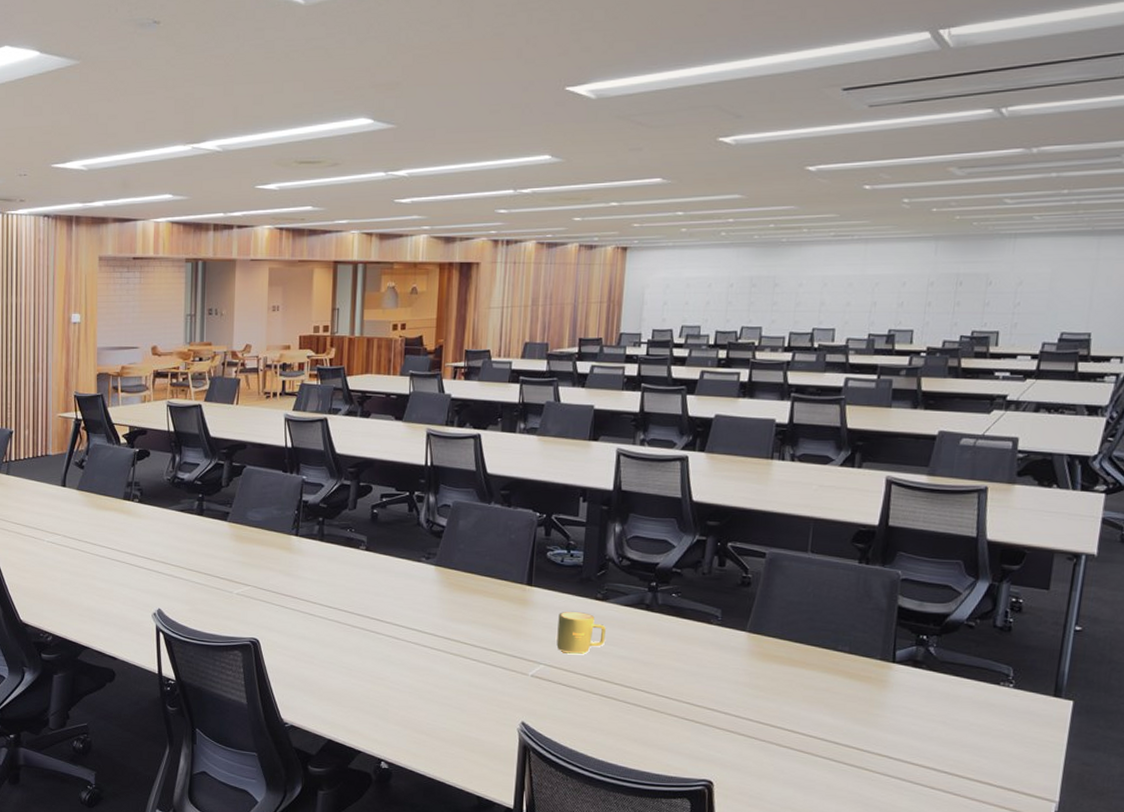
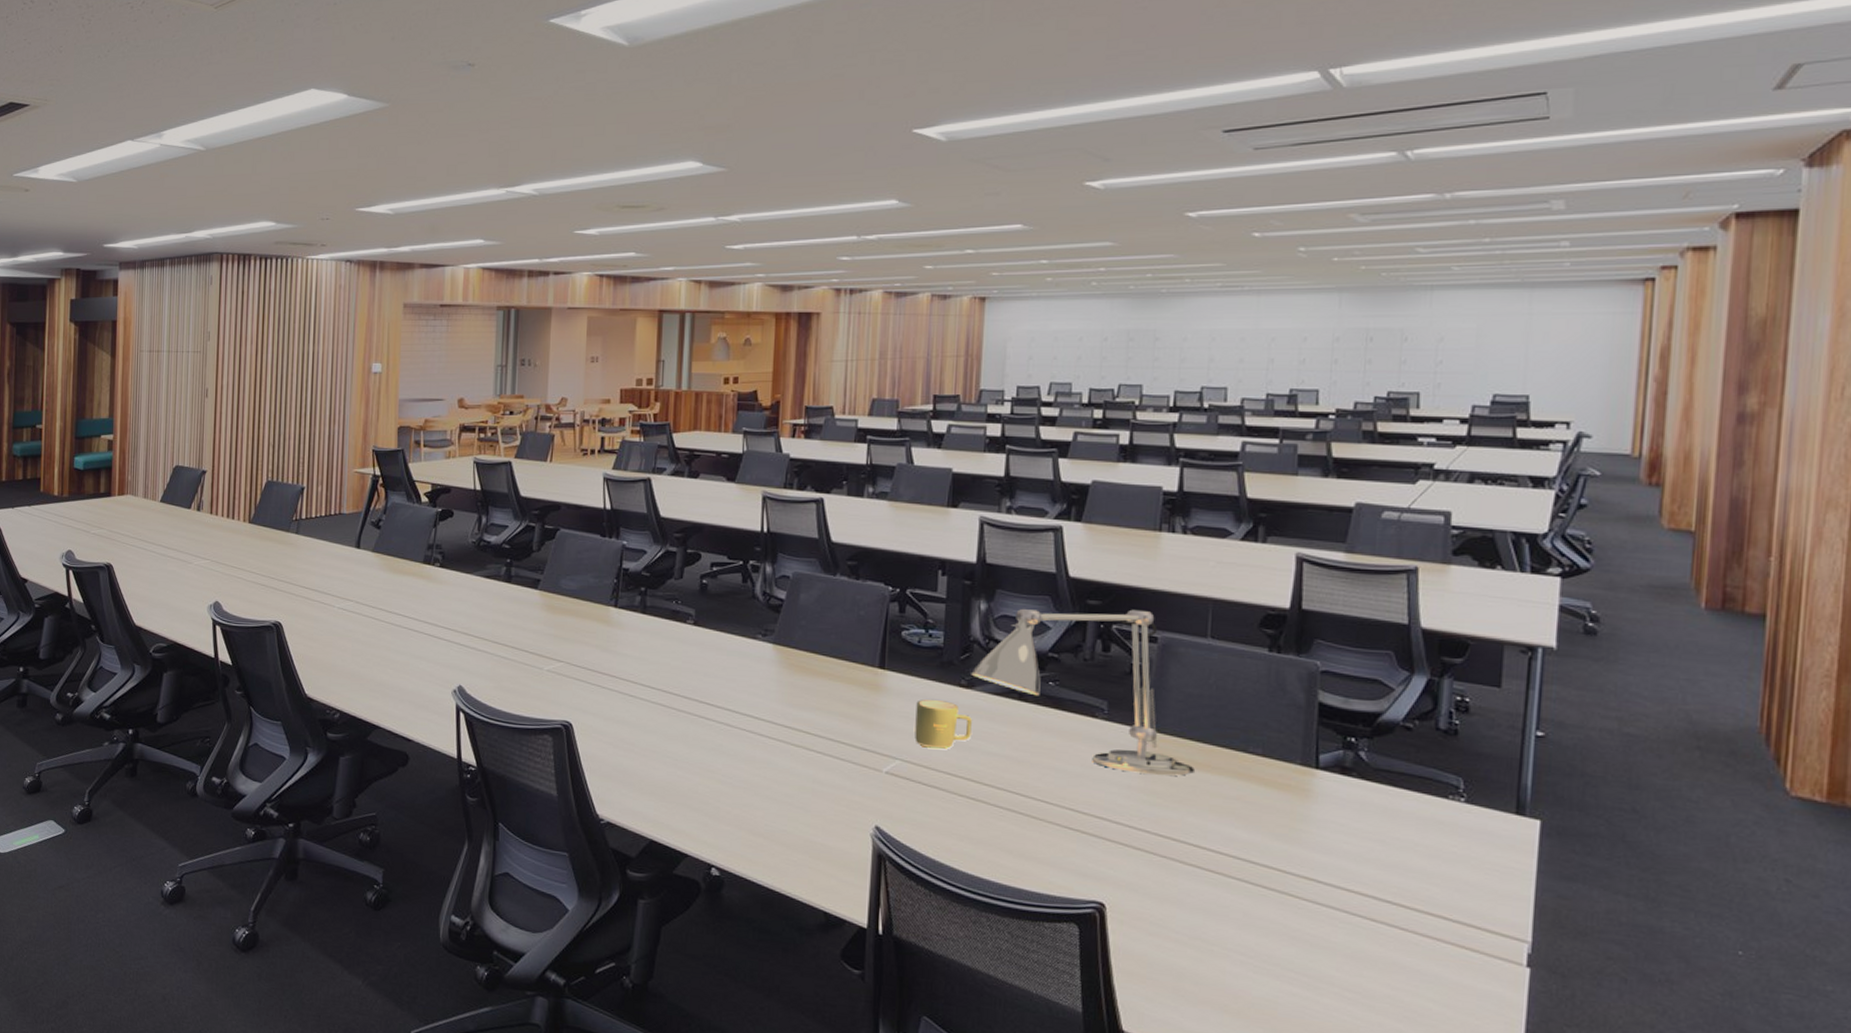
desk lamp: none [606,529,792,672] -> present [971,608,1194,776]

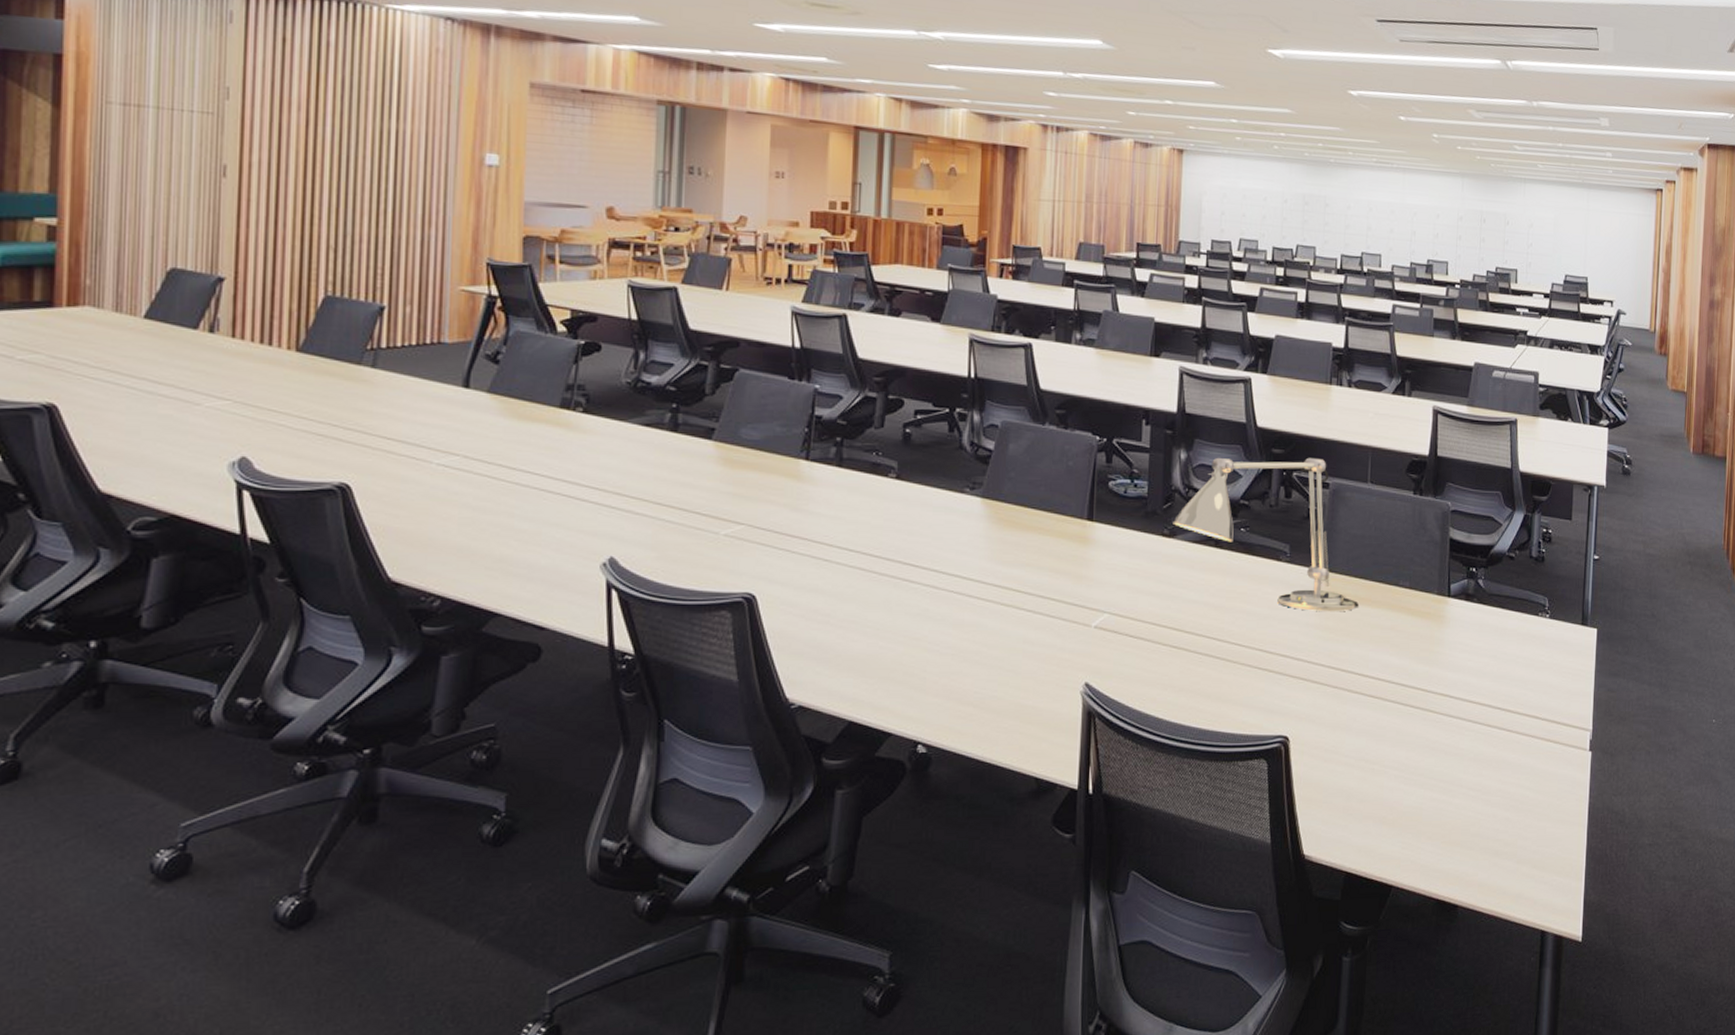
mug: present [915,699,972,749] -> none [1122,549,1174,599]

